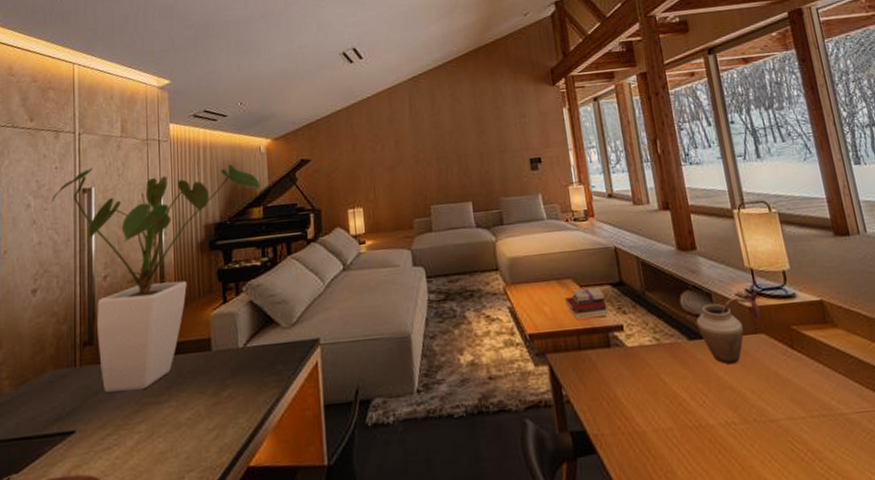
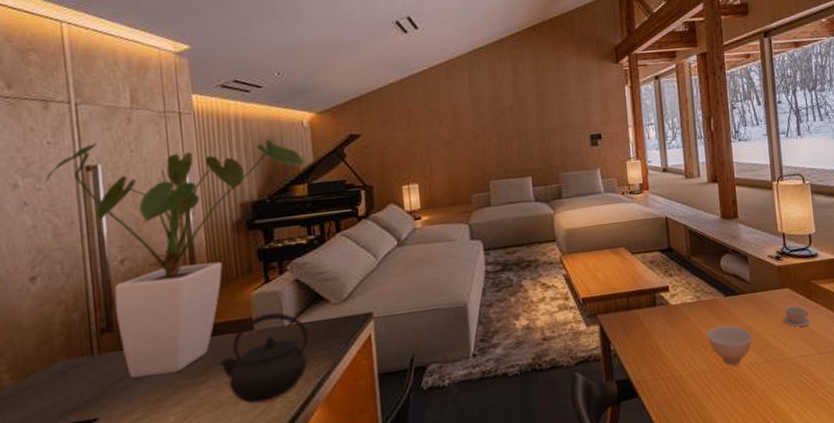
kettle: none [181,333,260,427] -> present [220,311,309,404]
books: present [564,287,610,321] -> none [617,253,657,284]
bowl: none [670,374,726,424] -> present [706,325,752,366]
vase: present [696,291,761,364] -> none [732,252,787,315]
teacup: none [761,355,797,382] -> present [783,305,811,327]

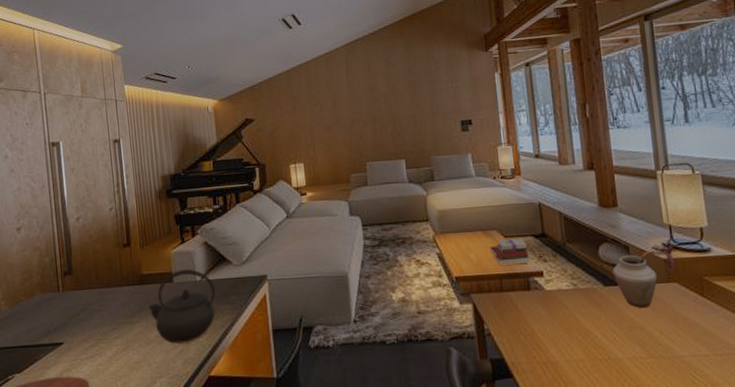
house plant: present [43,139,304,378] -> none [24,123,210,313]
books: none [617,253,657,284] -> present [489,238,531,267]
bowl: present [706,325,752,366] -> none [584,315,636,358]
vase: none [732,252,787,315] -> present [612,244,675,308]
teacup: present [783,305,811,327] -> none [670,301,704,324]

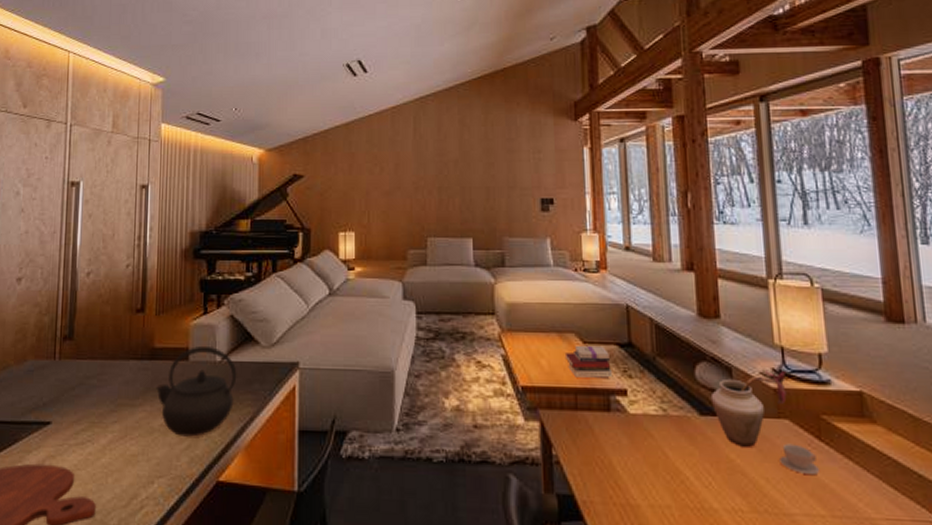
teacup: none [670,301,704,324] -> present [779,443,821,474]

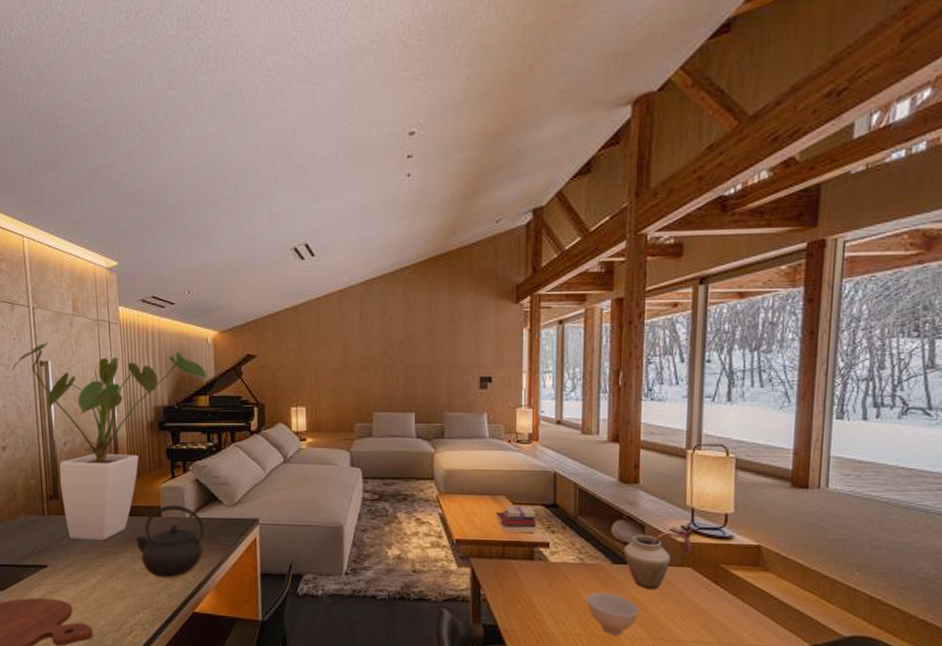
house plant: none [38,161,249,391] -> present [10,342,207,541]
bowl: none [674,451,736,508] -> present [586,592,639,636]
teacup: present [779,443,821,474] -> none [679,586,714,611]

